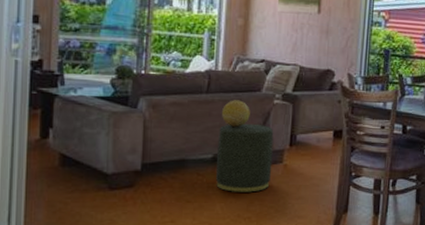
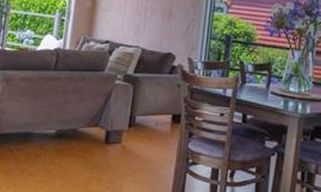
ottoman: present [216,123,274,193] -> none [57,101,114,171]
decorative sphere: present [222,100,250,128] -> none [67,78,93,105]

